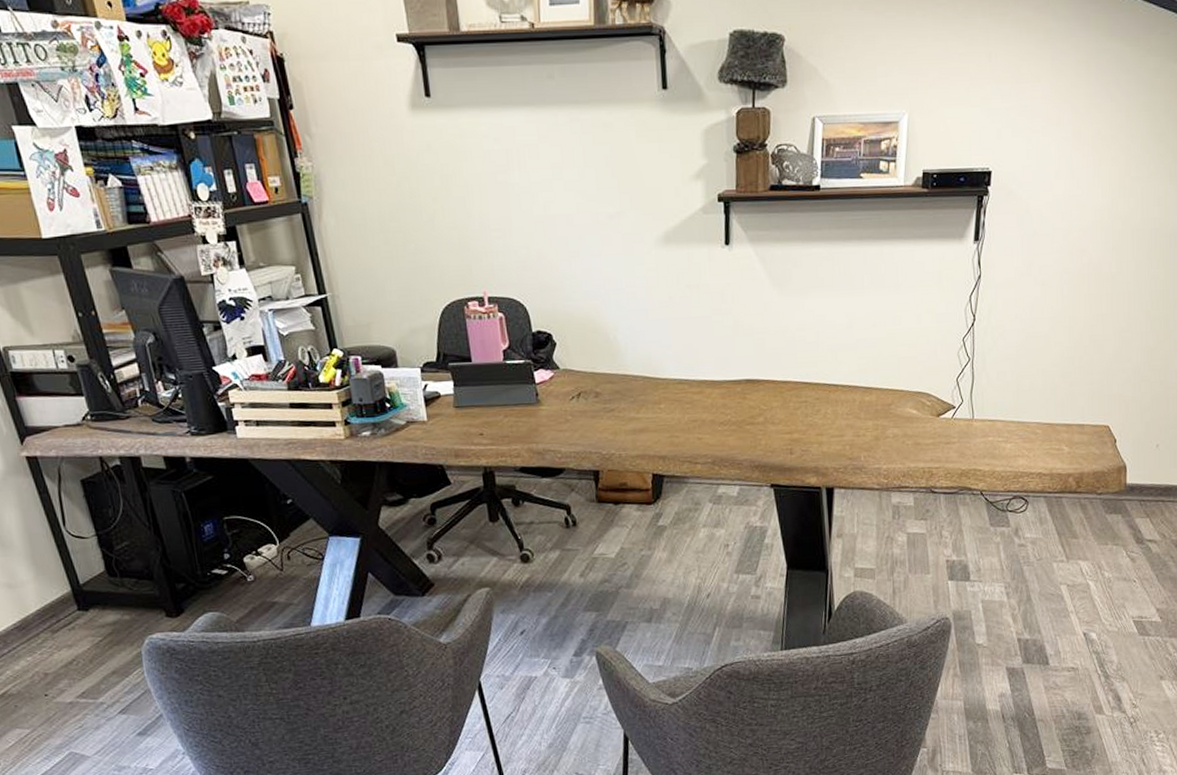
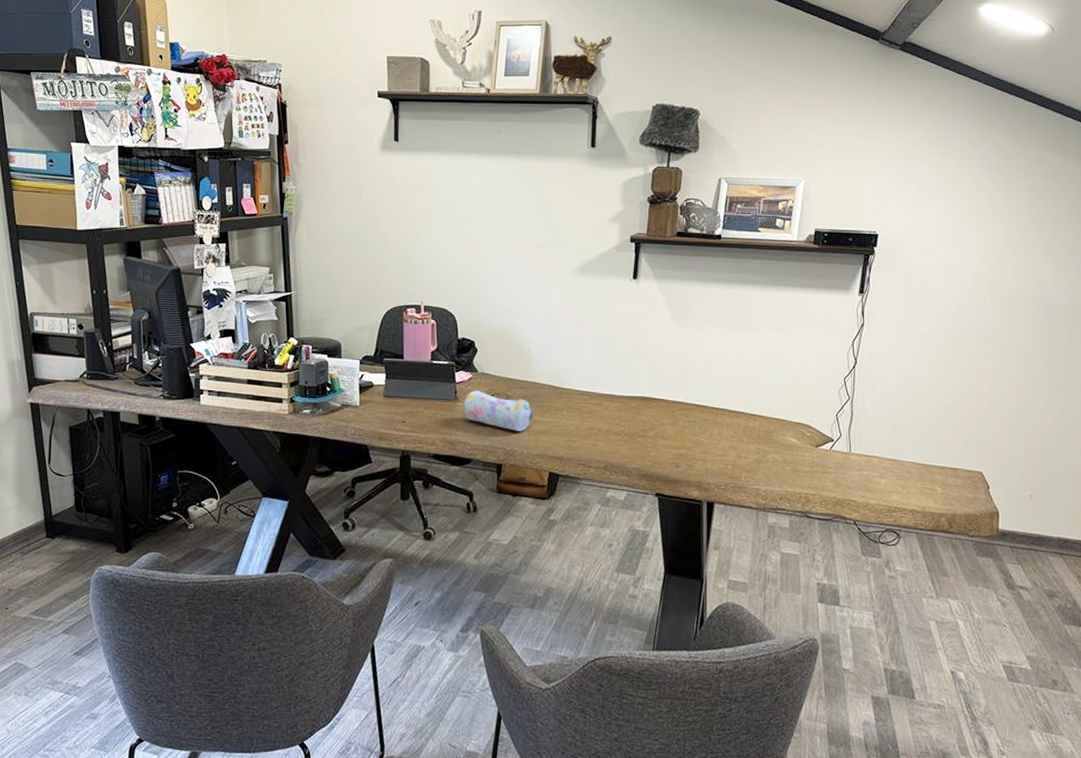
pencil case: none [547,389,627,432] -> present [463,389,532,431]

